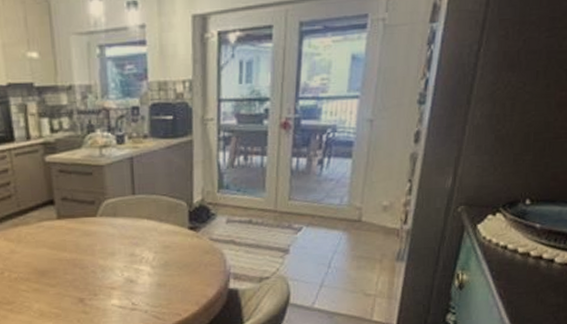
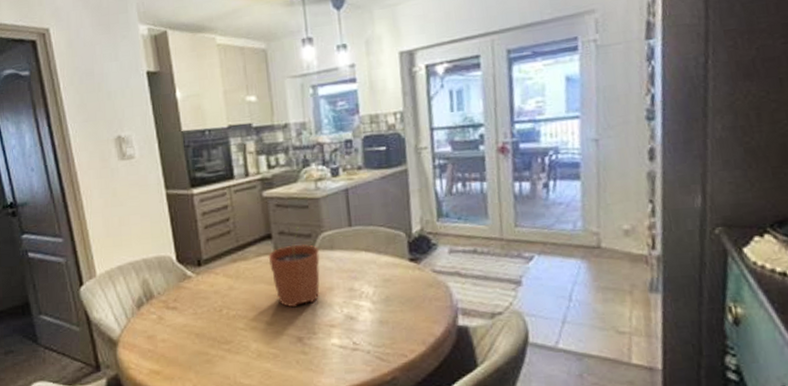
plant pot: none [50,194,103,270] -> present [268,227,320,307]

